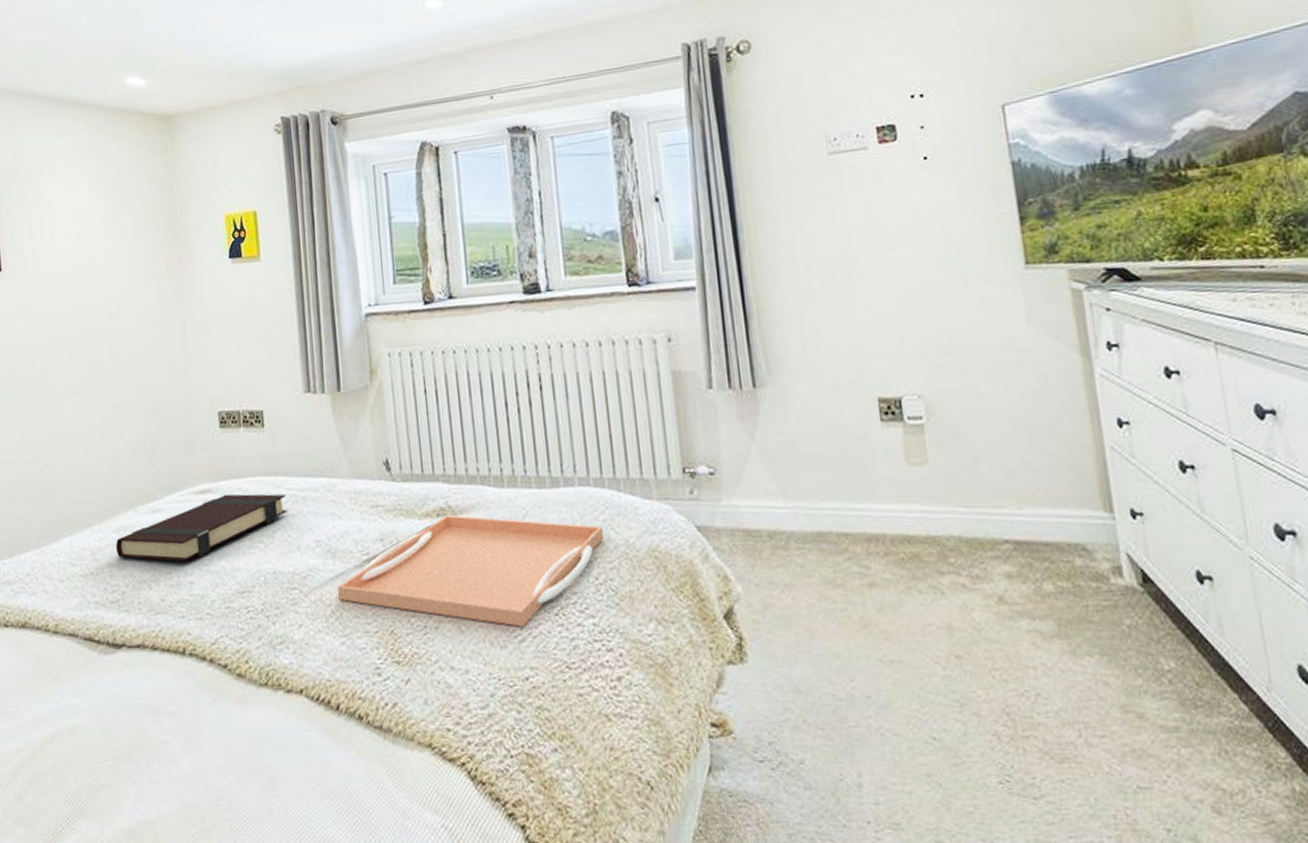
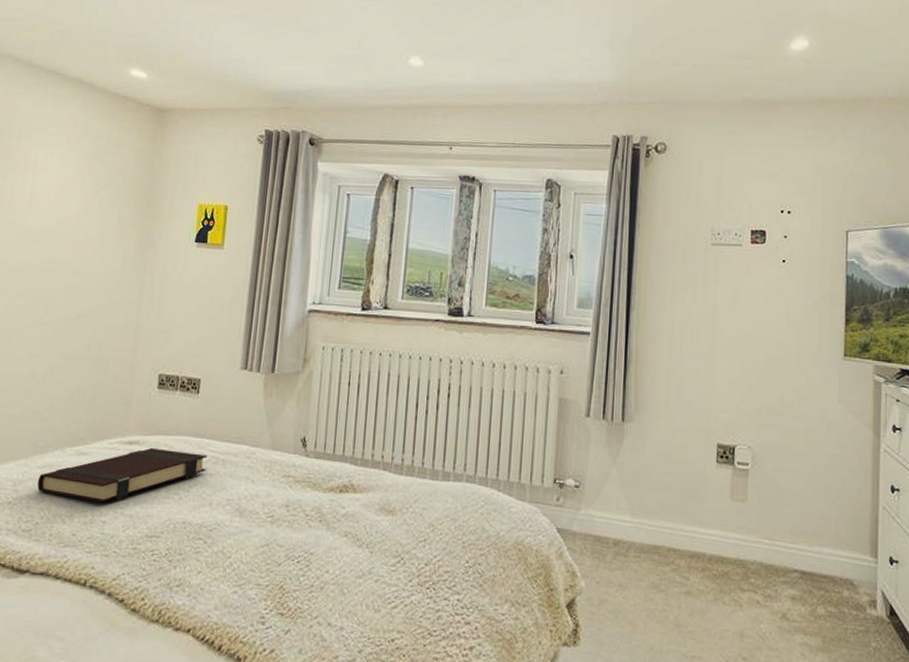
serving tray: present [338,515,604,627] -> none [239,492,480,596]

